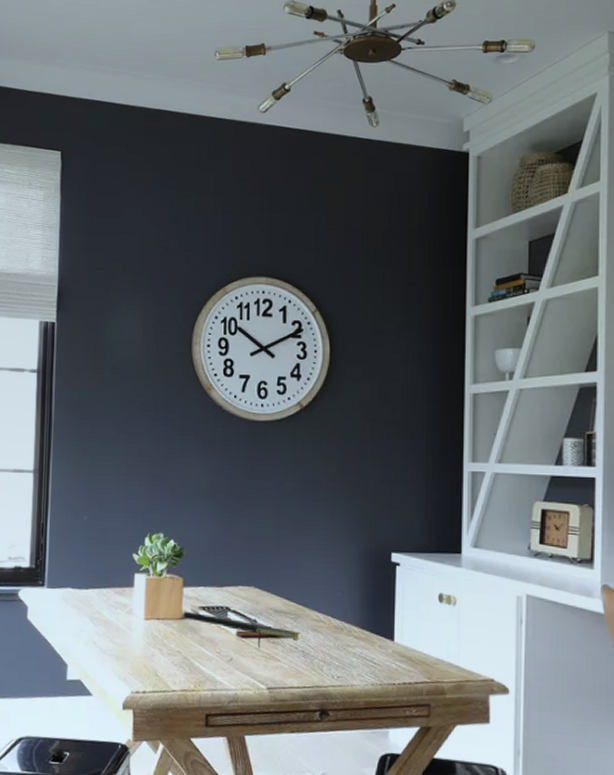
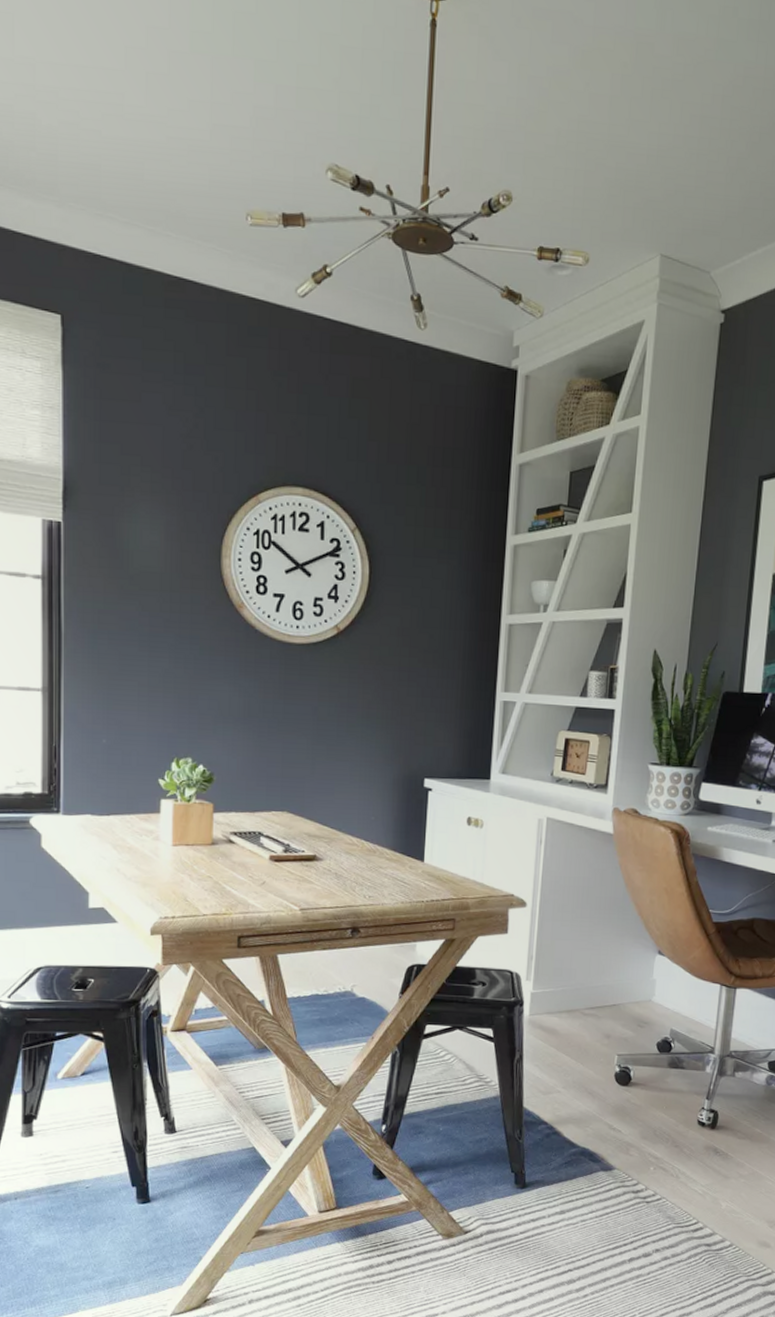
notepad: present [183,612,300,648] -> none [213,838,333,871]

